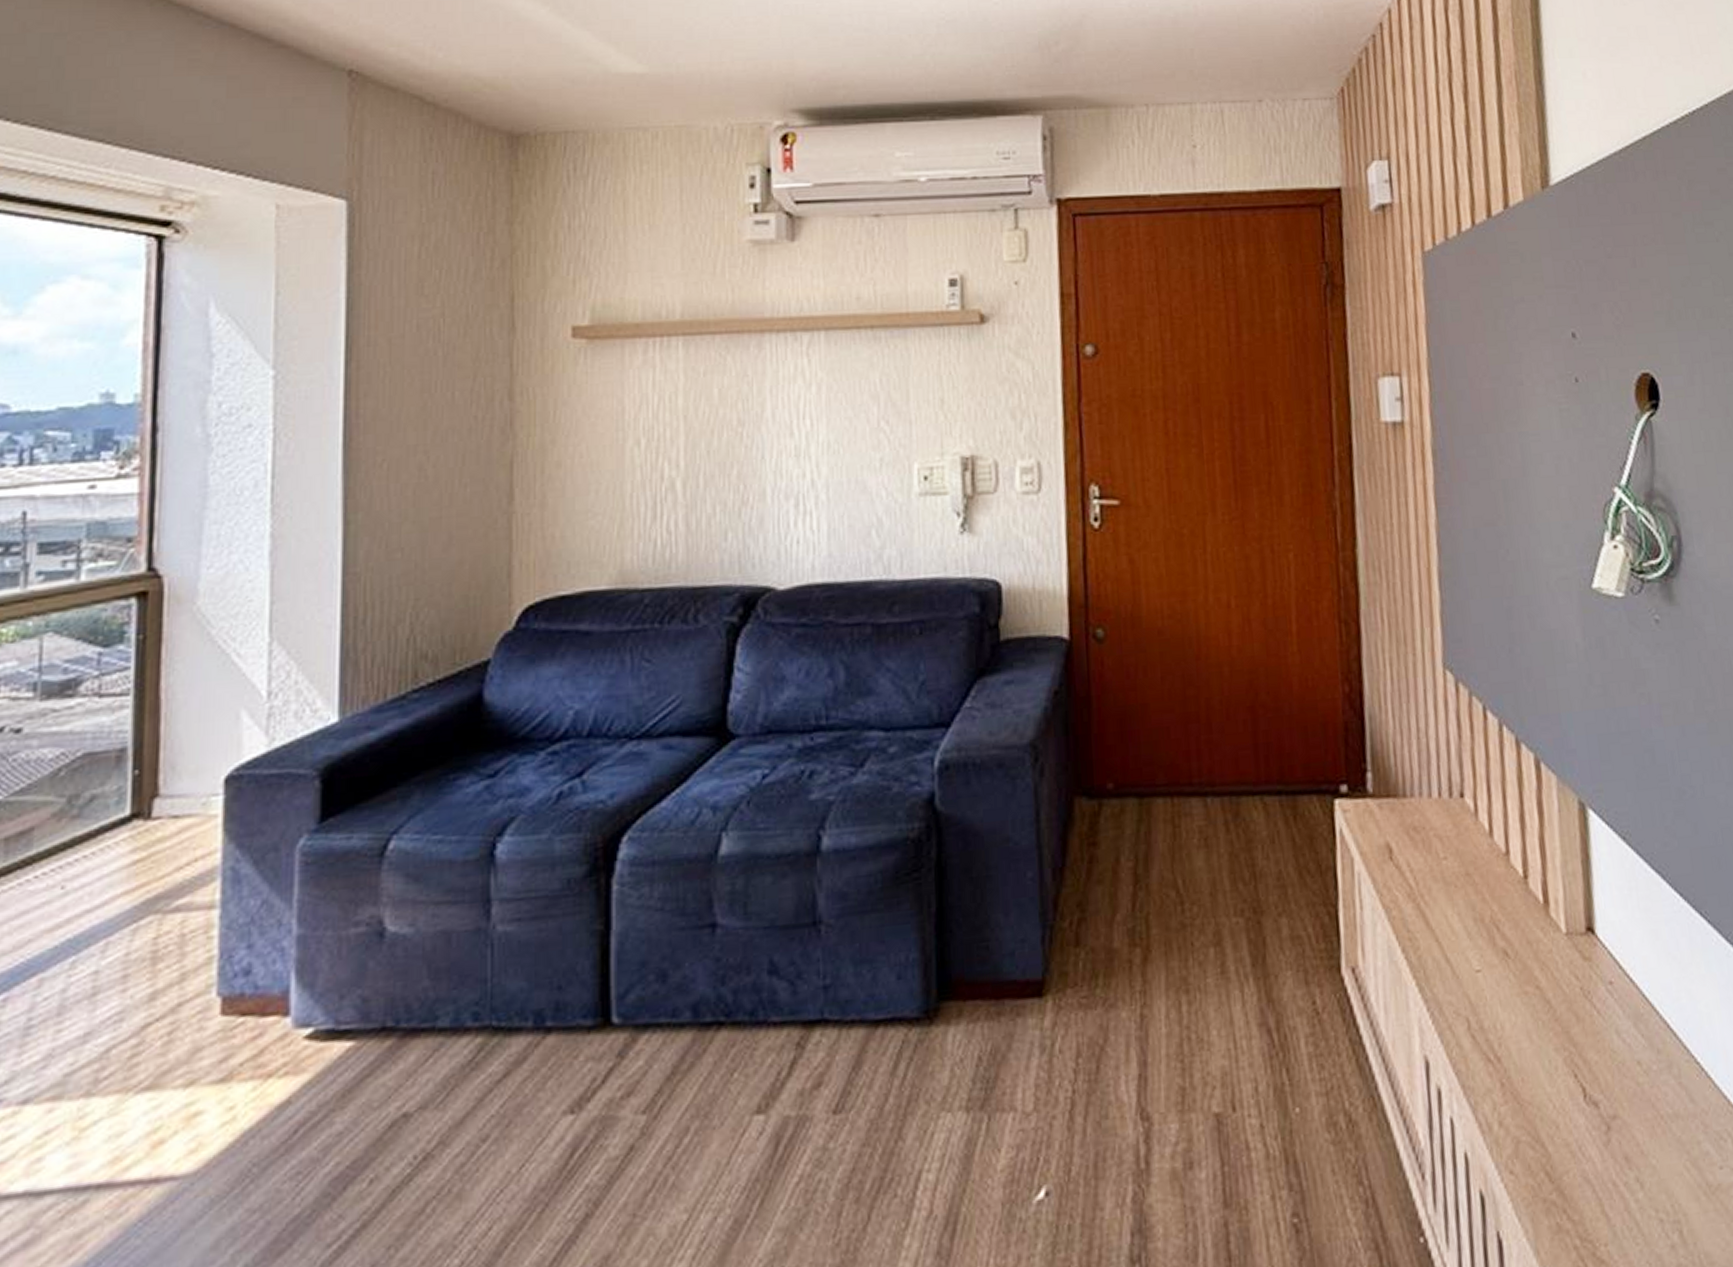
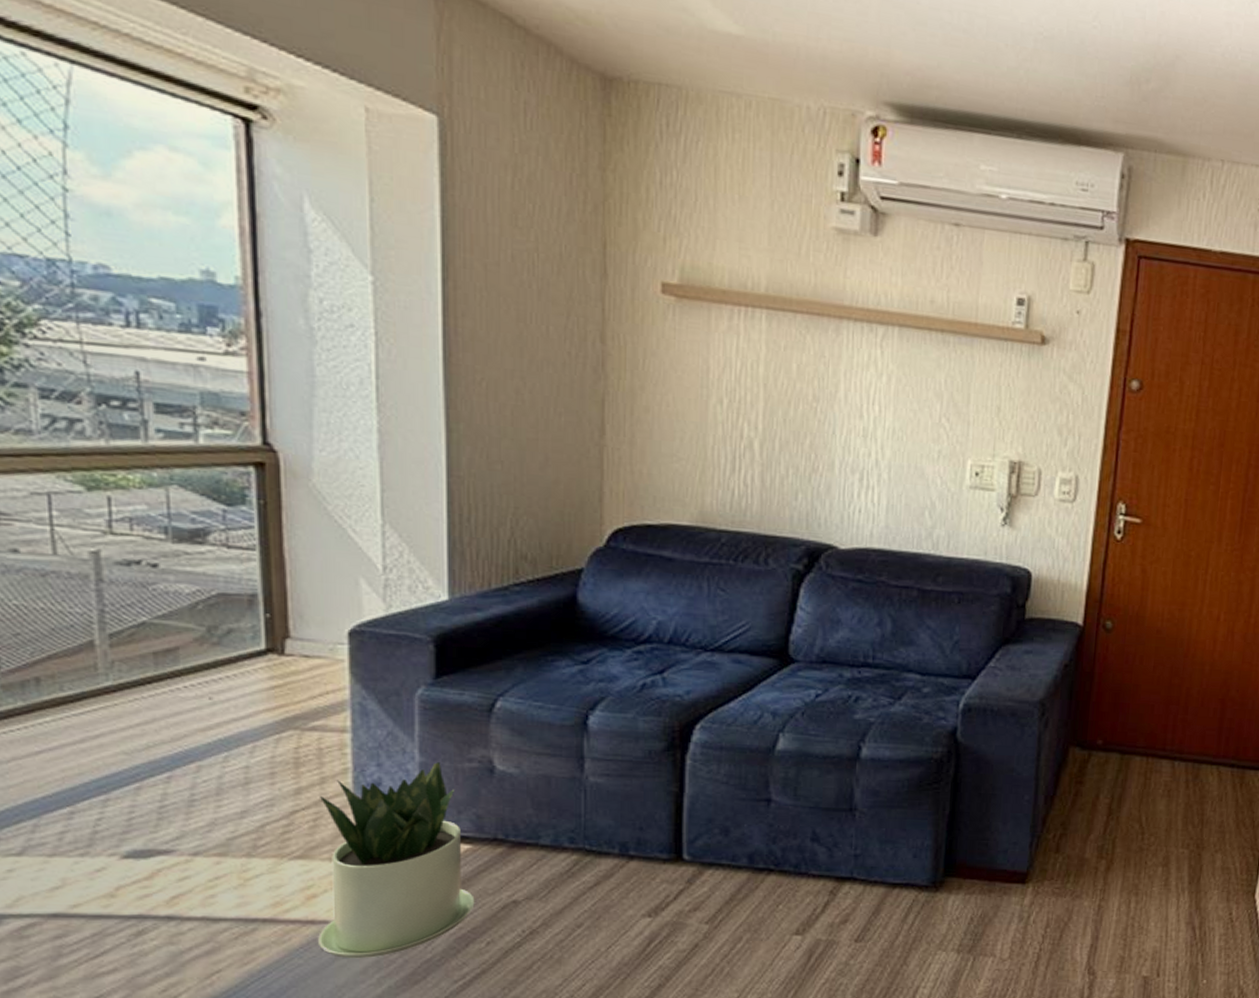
planter: none [162,932,356,1229] -> present [318,762,475,959]

